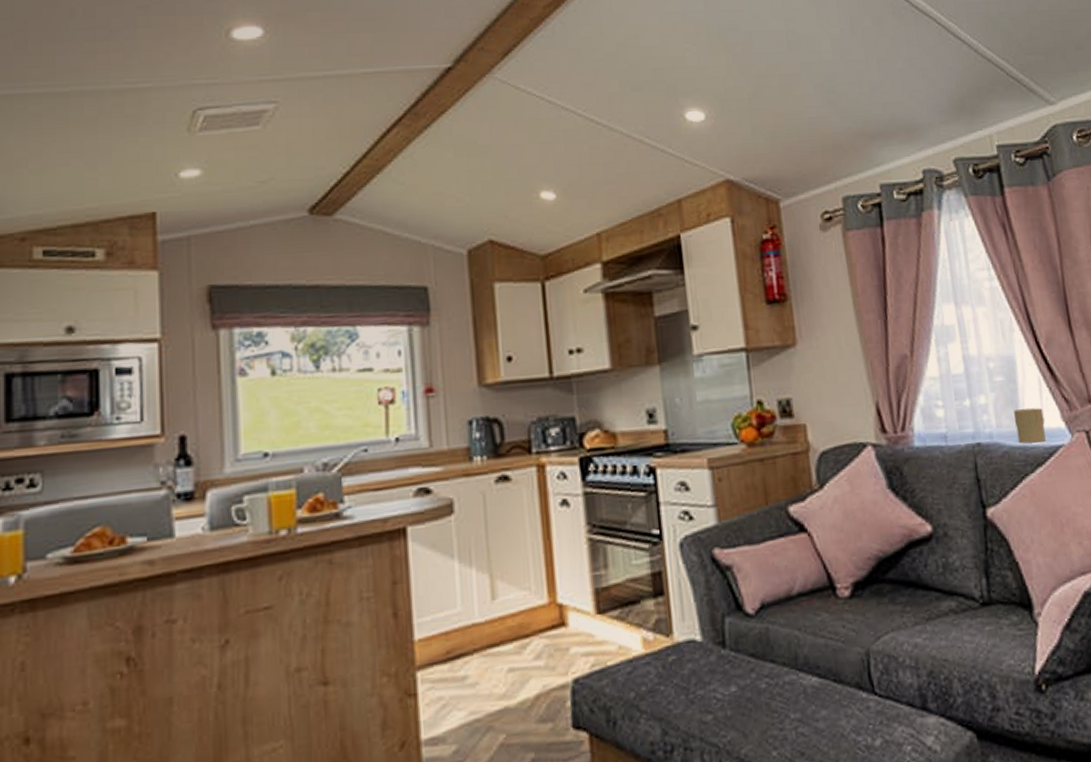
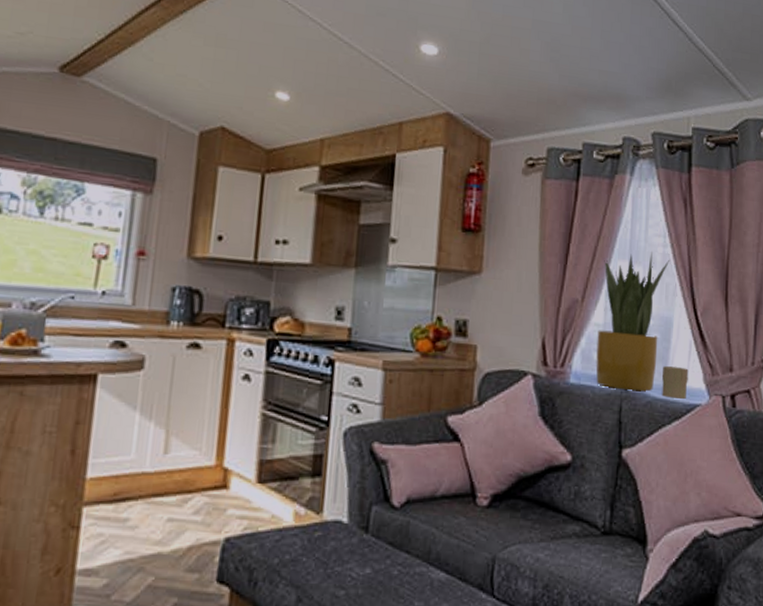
planter: none [927,288,1008,445] -> present [595,252,670,392]

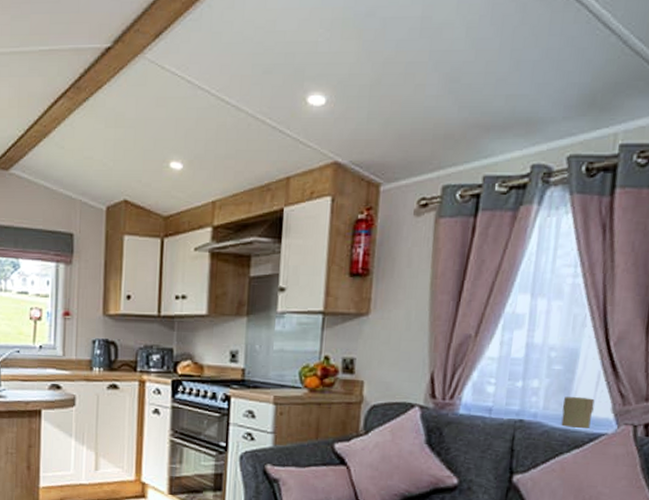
planter: present [595,252,670,392] -> none [487,283,581,422]

